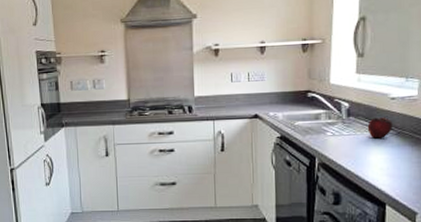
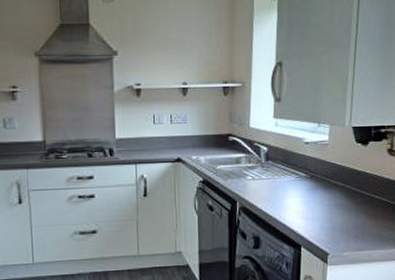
fruit: present [367,117,393,139] -> none [284,161,307,182]

